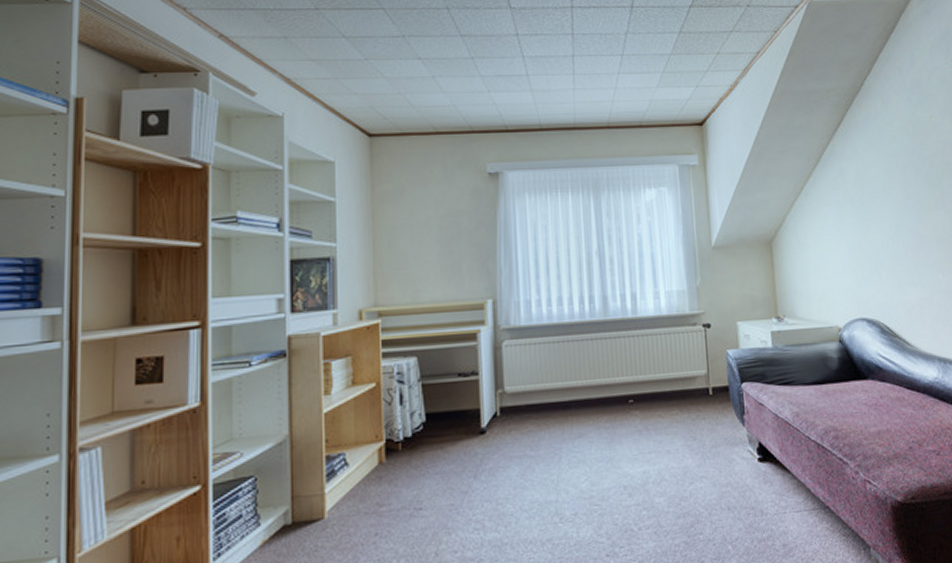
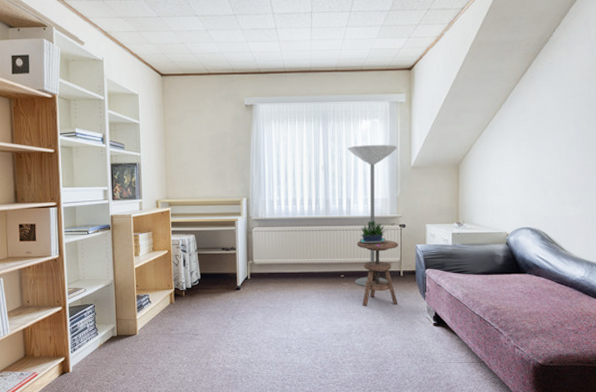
floor lamp: none [629,219,694,414] -> present [348,145,397,286]
side table: none [647,346,709,442] -> present [356,240,398,306]
potted plant: none [650,320,688,354] -> present [359,220,388,244]

